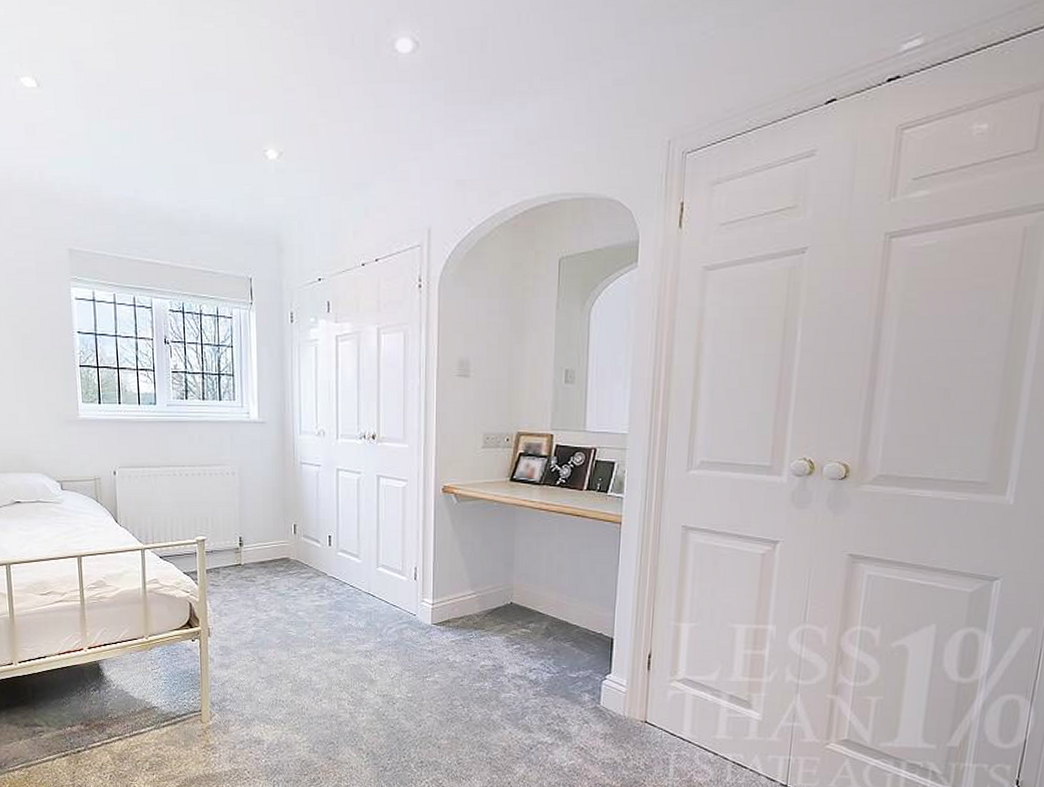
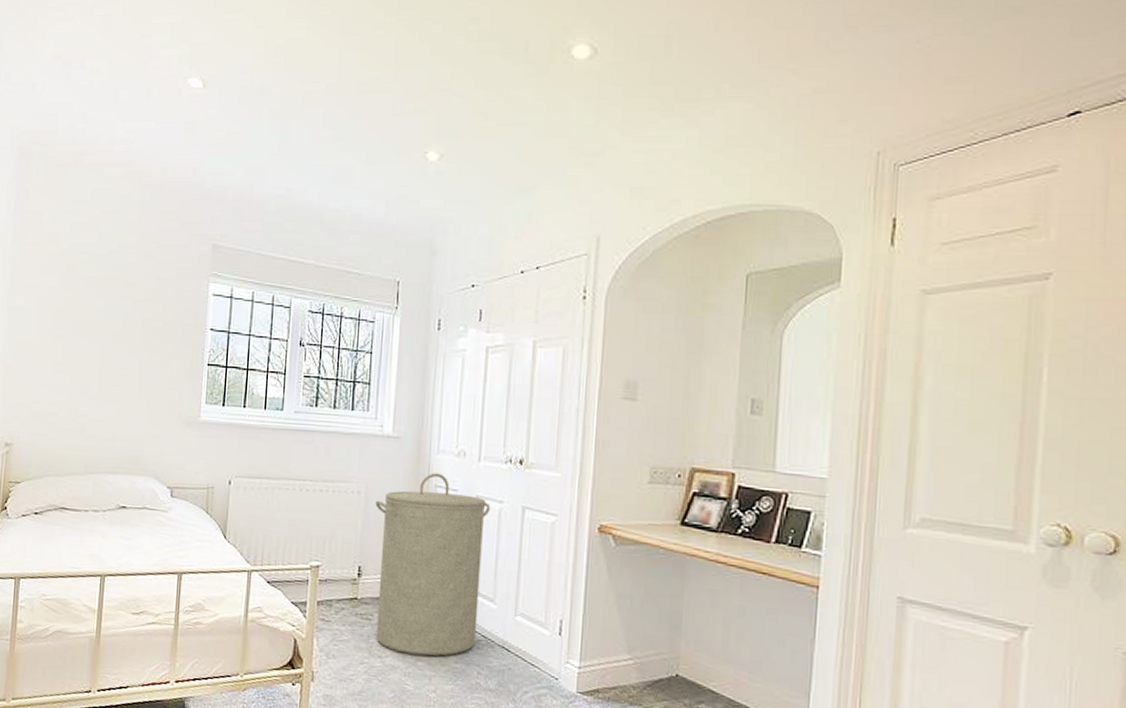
laundry hamper: none [249,452,350,607] -> present [375,473,491,657]

